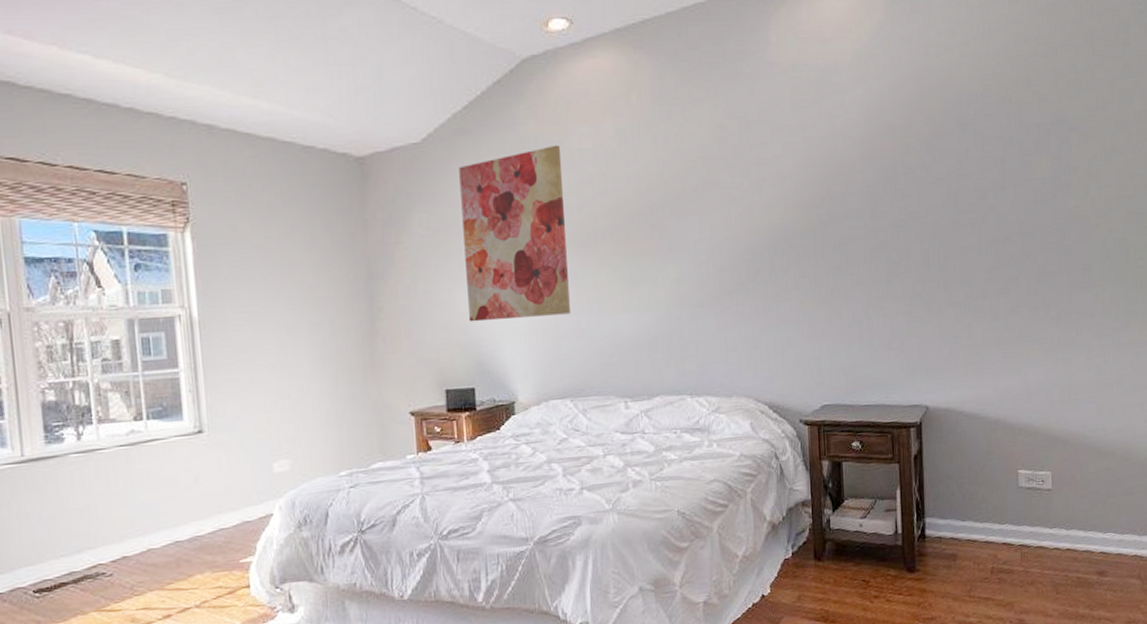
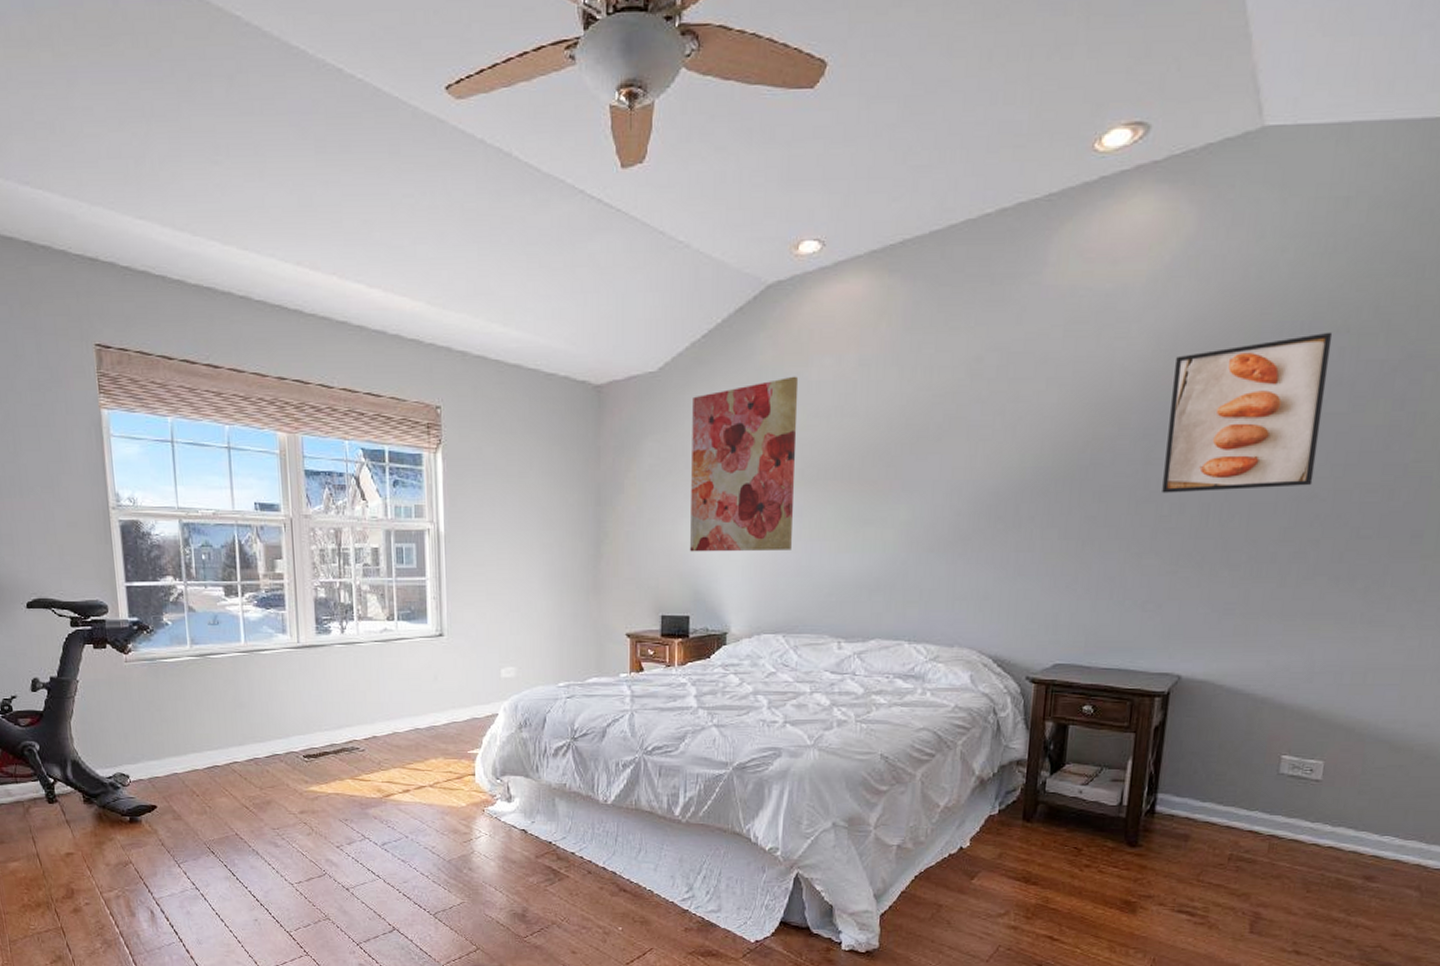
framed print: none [884,101,1004,243] -> present [1162,332,1333,493]

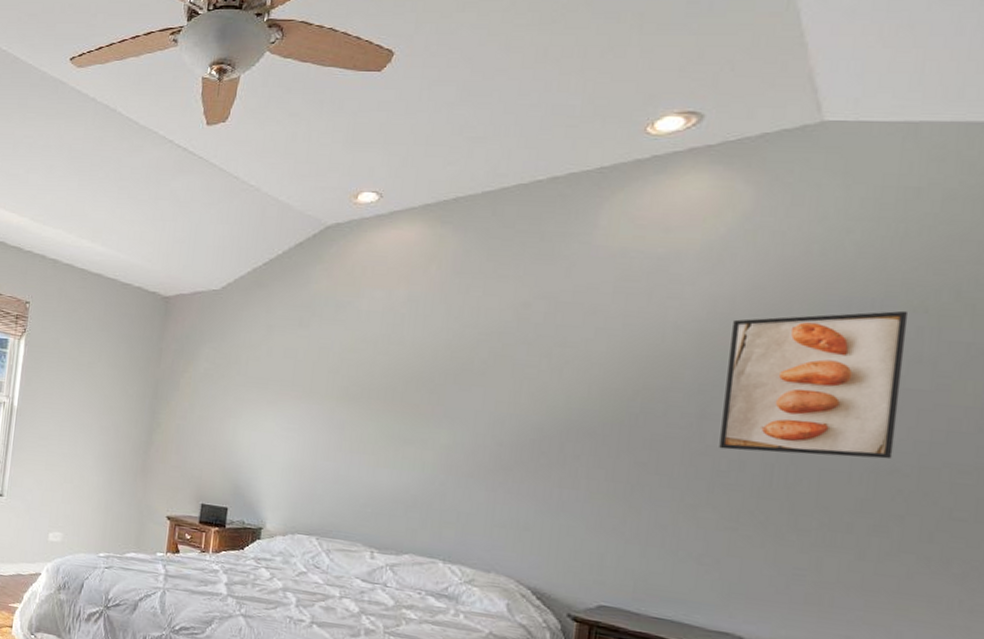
wall art: present [690,376,799,552] -> none [234,304,350,459]

